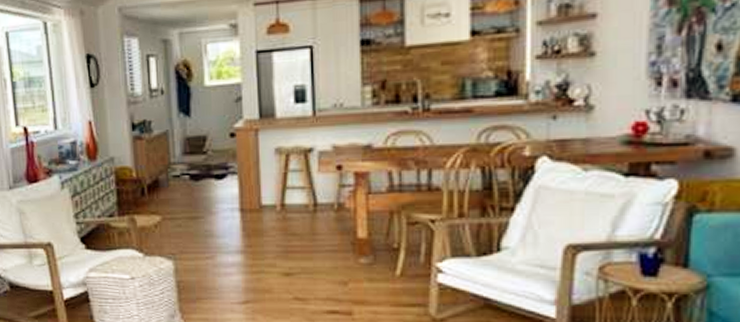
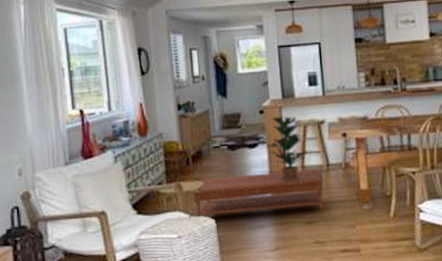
coffee table: none [147,209,309,265] -> present [192,169,324,219]
potted plant: none [238,140,290,223] -> present [267,116,308,182]

